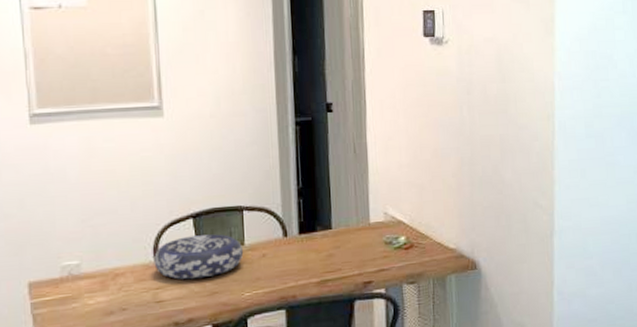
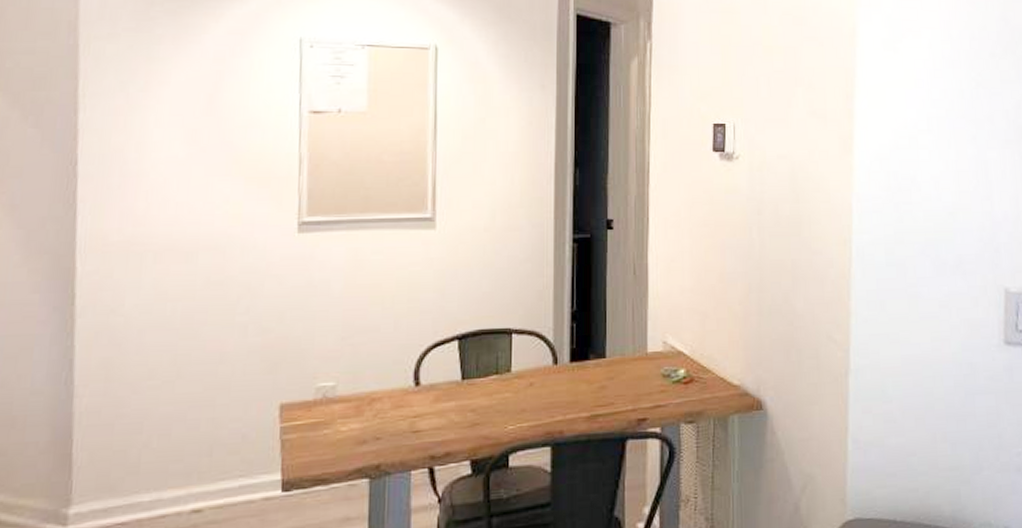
decorative bowl: present [154,234,244,280] -> none [414,358,510,408]

